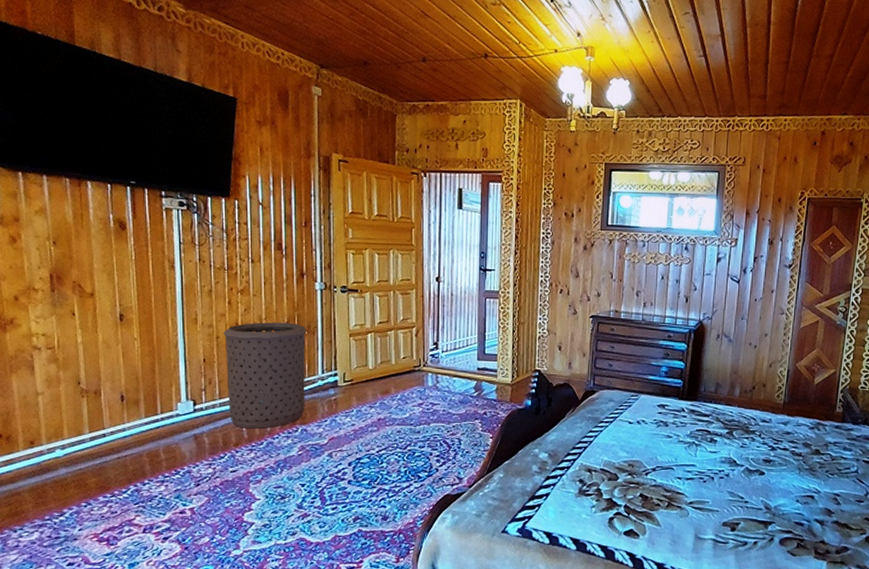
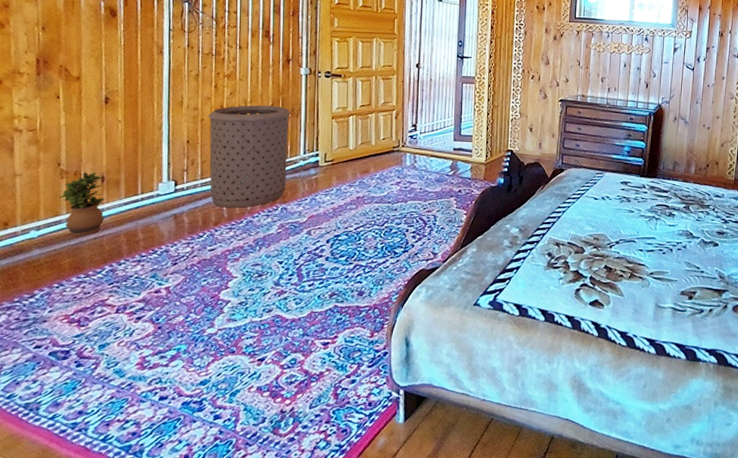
potted plant: none [81,390,127,456] -> present [59,171,105,236]

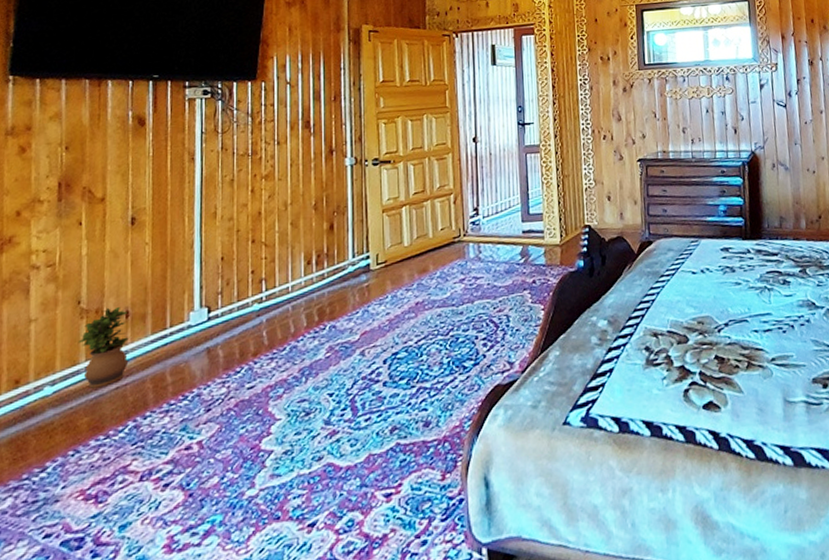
laundry basket: present [208,105,291,208] -> none [244,205,336,334]

